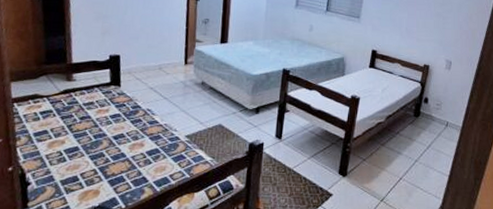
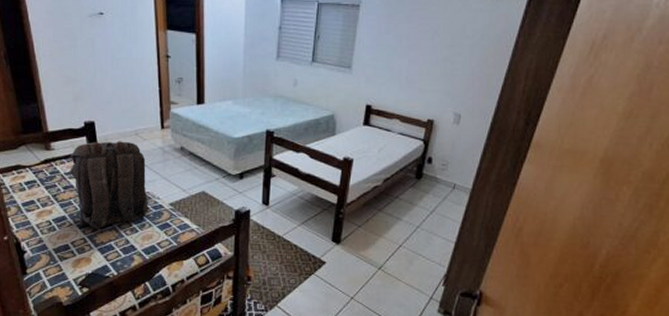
backpack: none [89,74,167,160] -> present [70,141,150,229]

